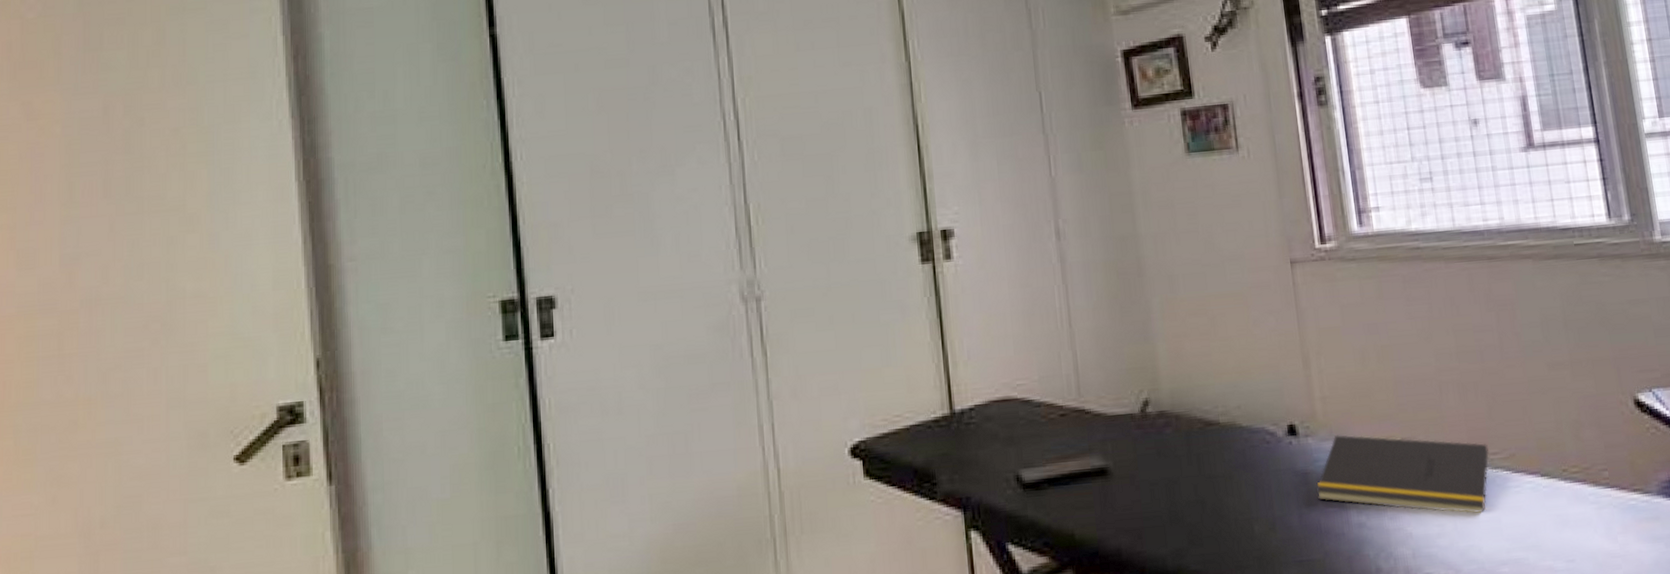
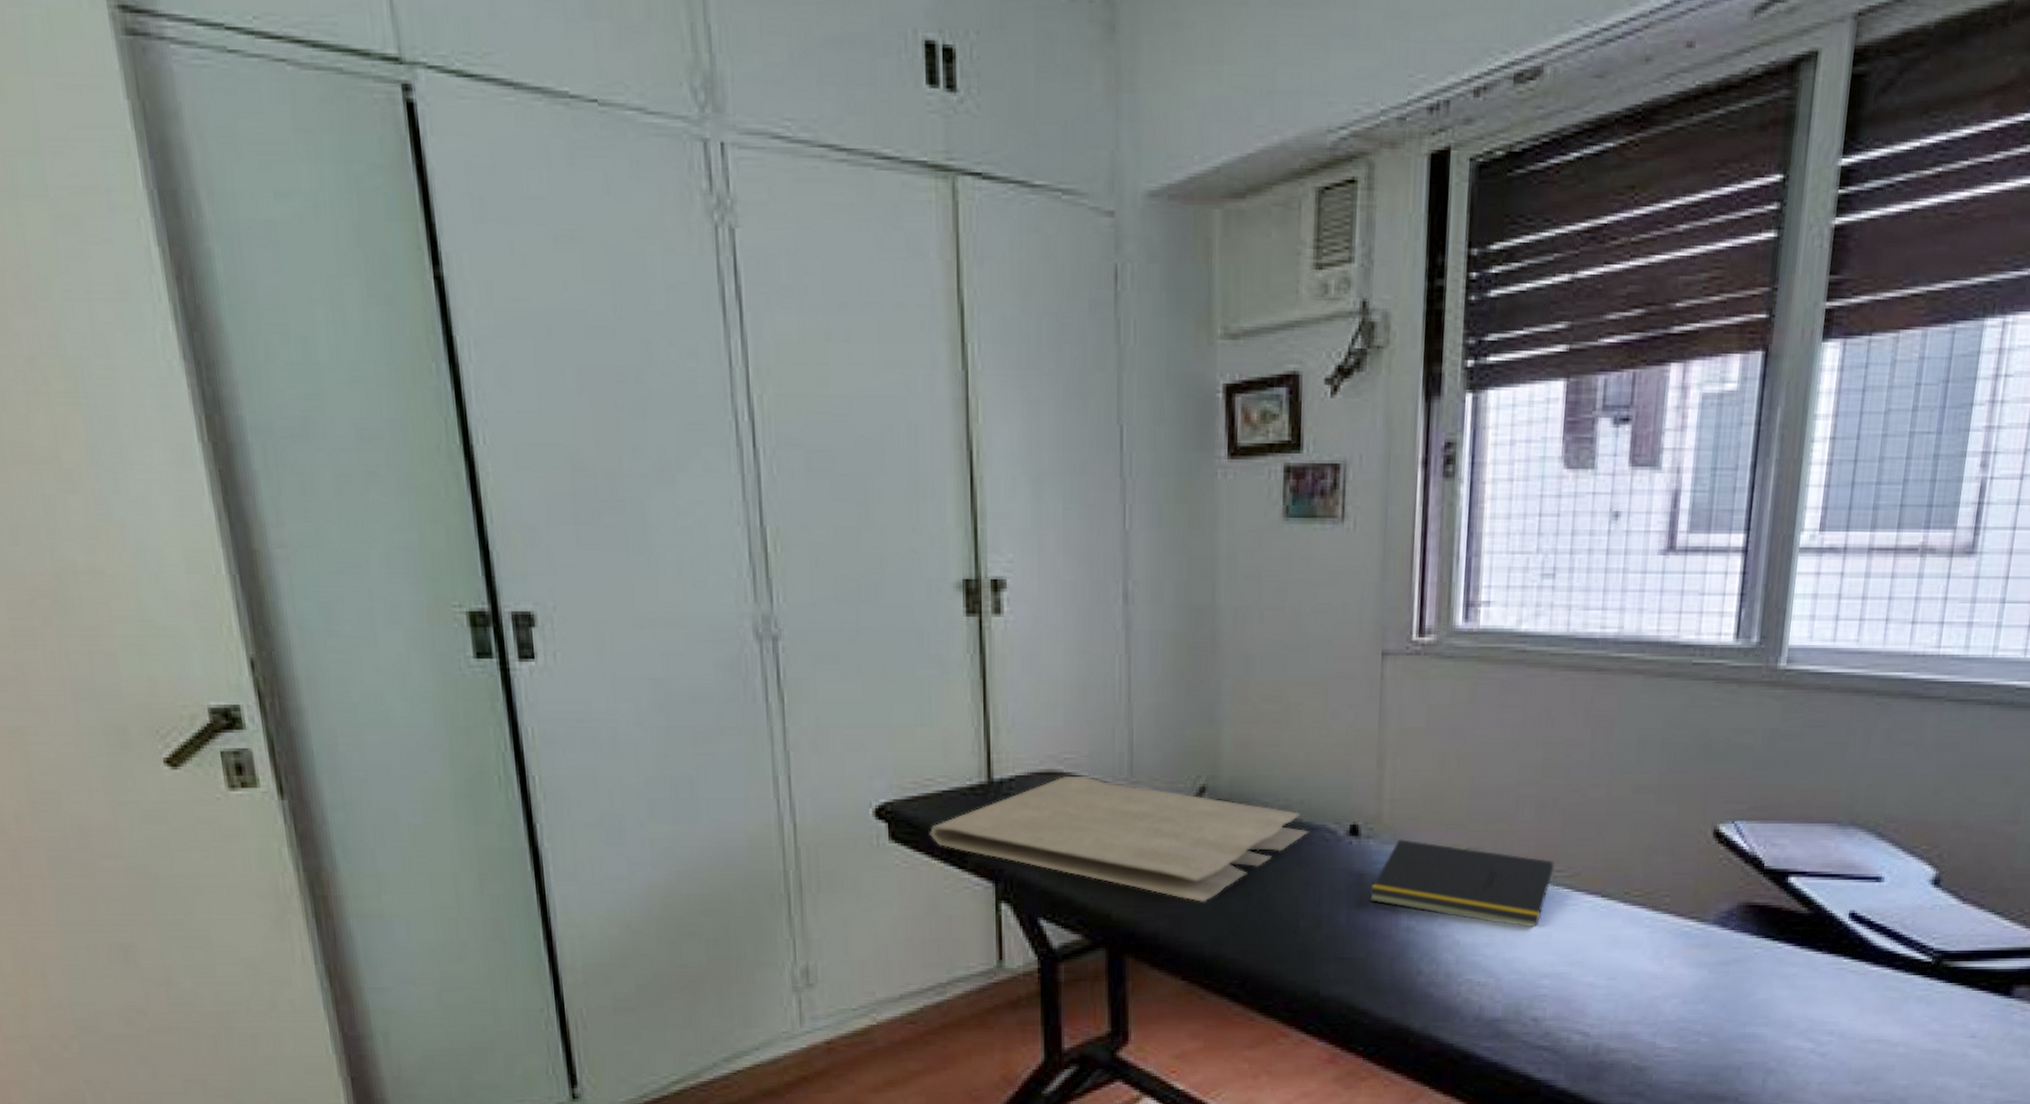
towel: none [901,400,1250,514] -> present [930,776,1309,902]

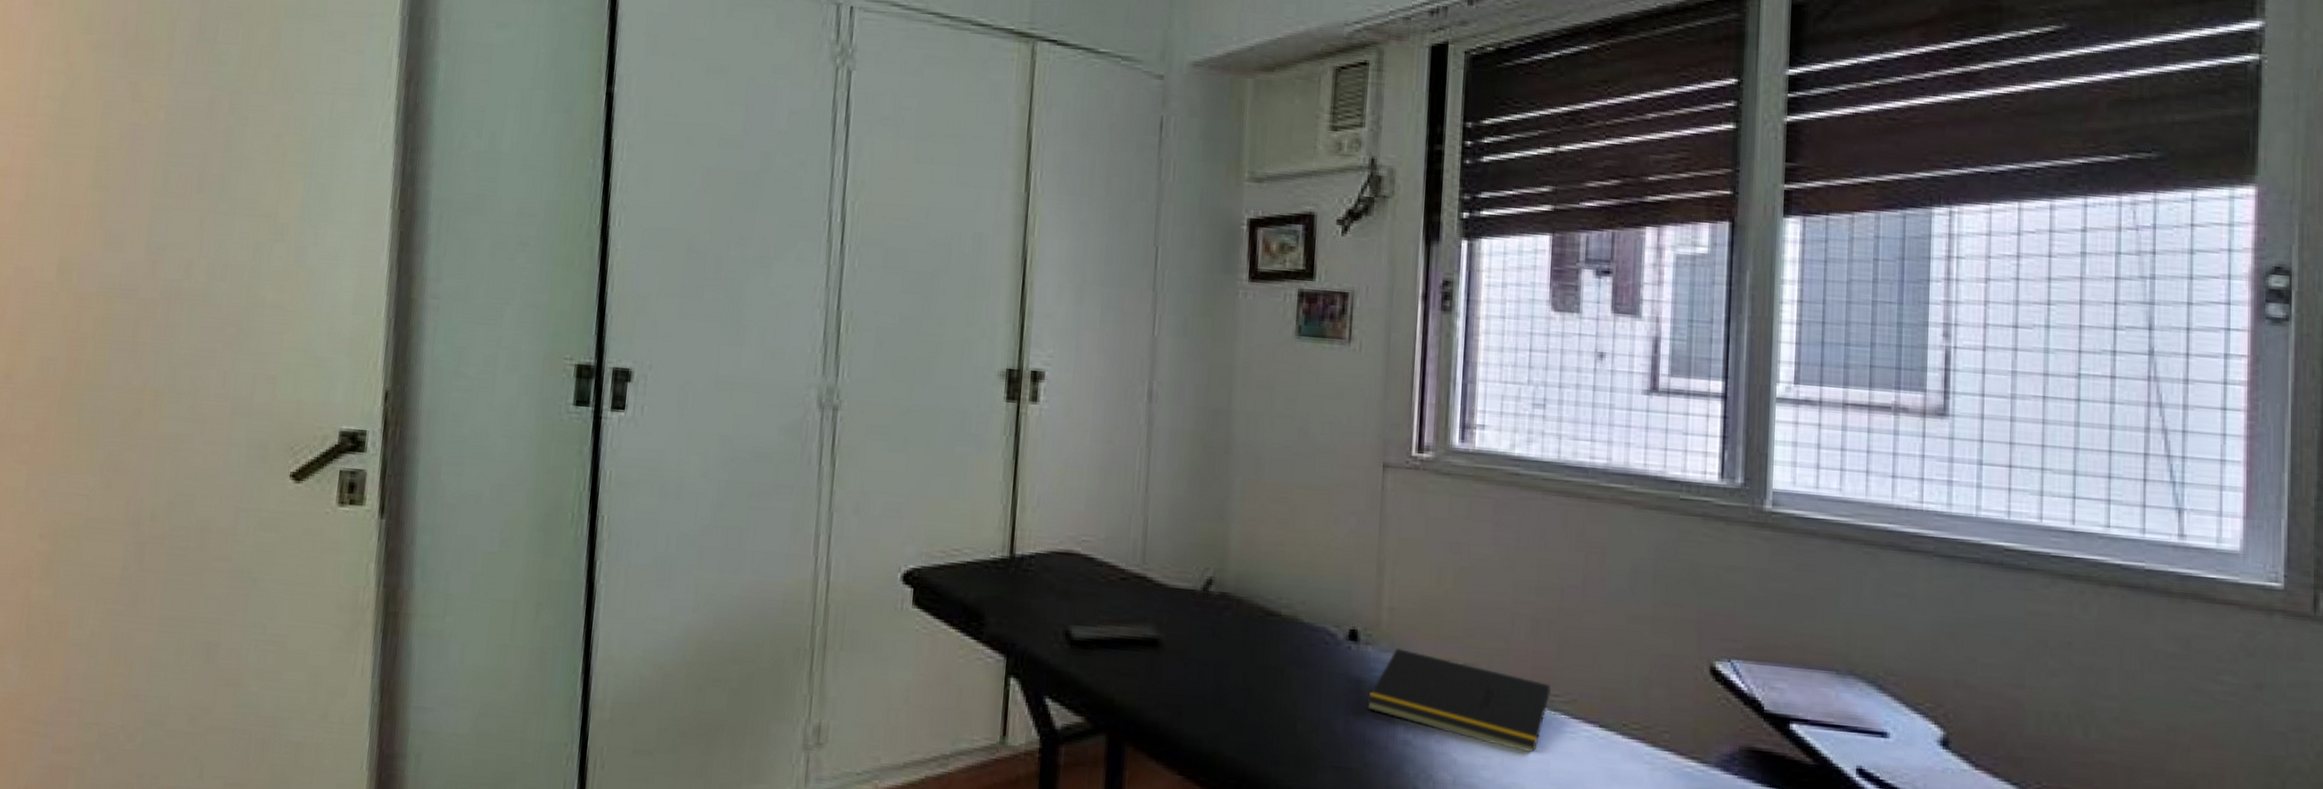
towel: present [930,776,1309,902] -> none [951,557,1310,695]

